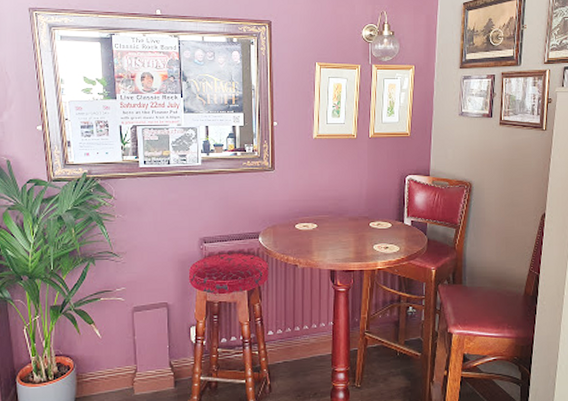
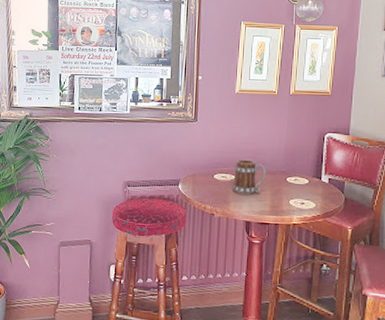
beer mug: none [315,207,350,243] -> present [233,159,267,195]

